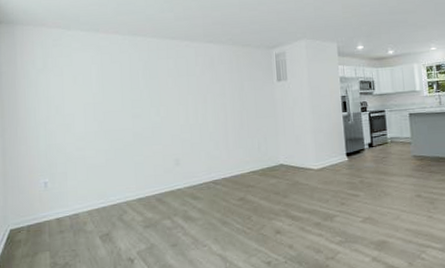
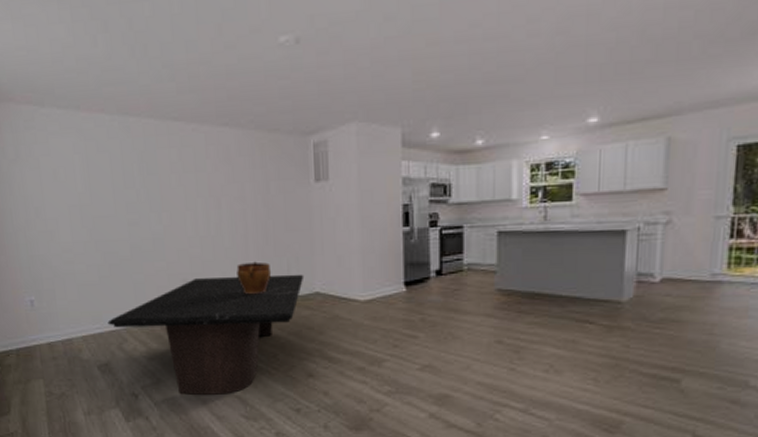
dining table: none [111,150,271,257] -> present [107,274,305,395]
ceramic pot: none [218,142,246,169] -> present [236,261,272,295]

